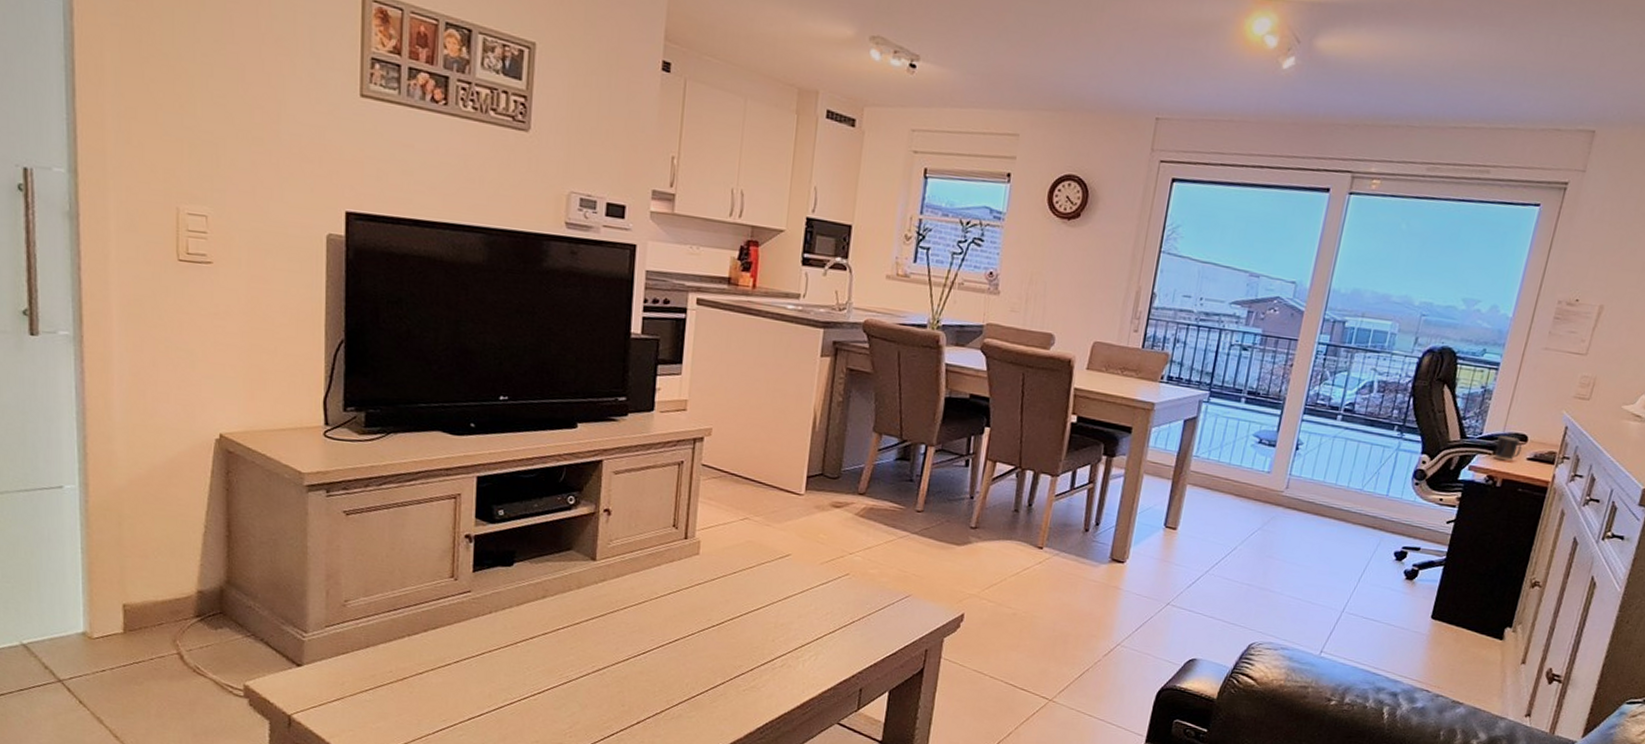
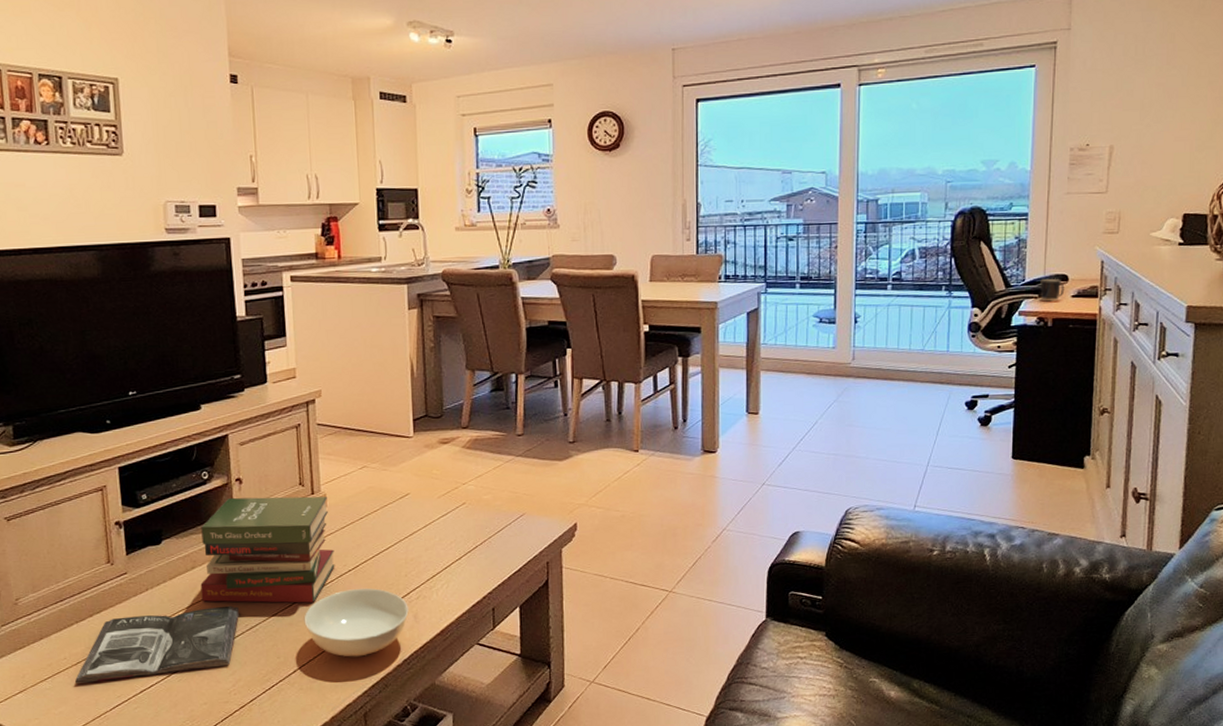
magazine: none [399,637,589,706] -> present [75,605,240,683]
books: none [548,528,701,654] -> present [200,496,335,603]
bowl: none [656,646,771,718] -> present [304,588,409,657]

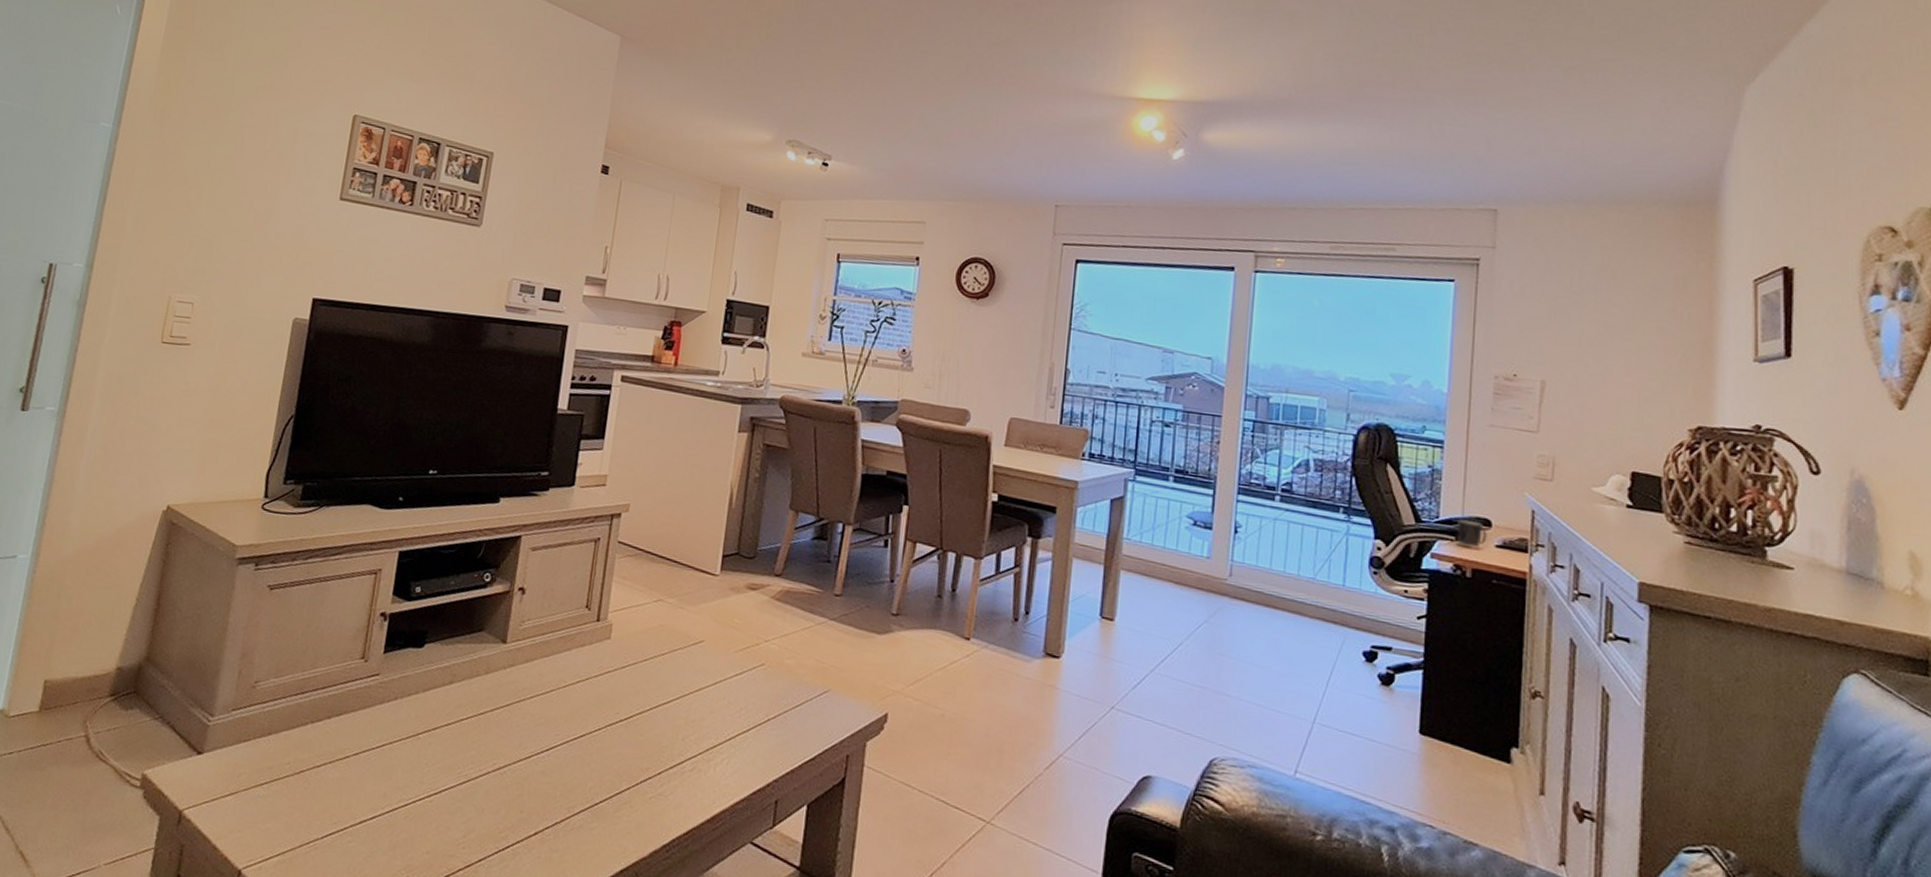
magazine: present [75,605,240,683] -> none [292,725,491,810]
books: present [200,496,335,603] -> none [451,608,613,752]
bowl: present [304,588,409,657] -> none [558,743,680,831]

